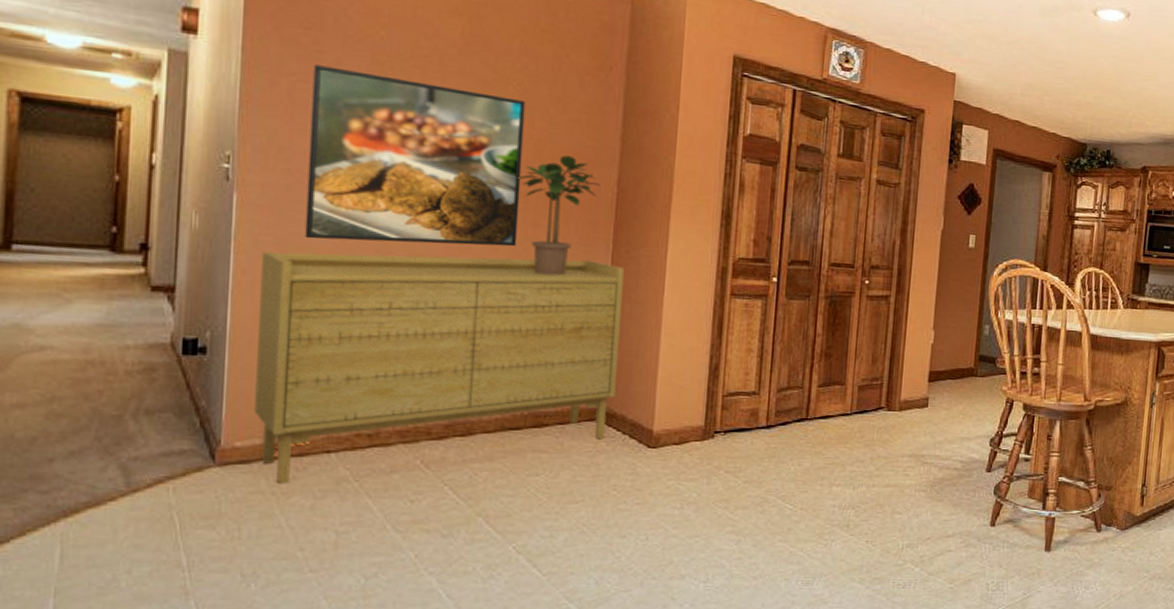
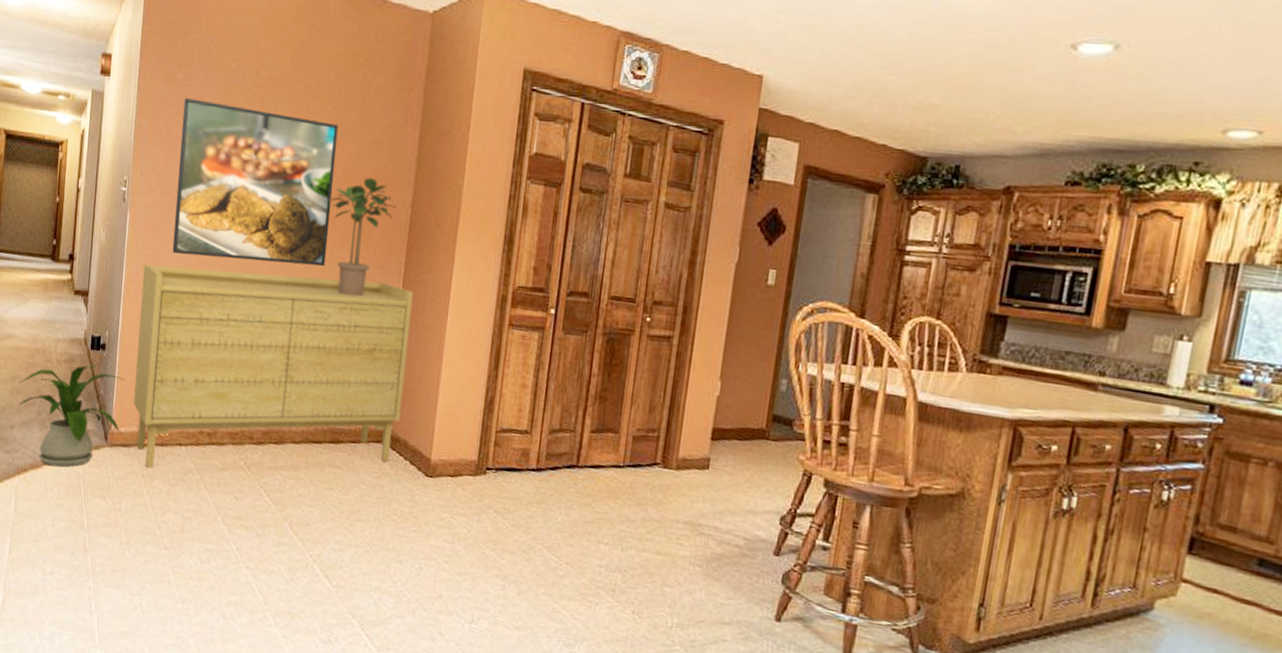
house plant: none [62,372,241,500] -> present [20,364,126,468]

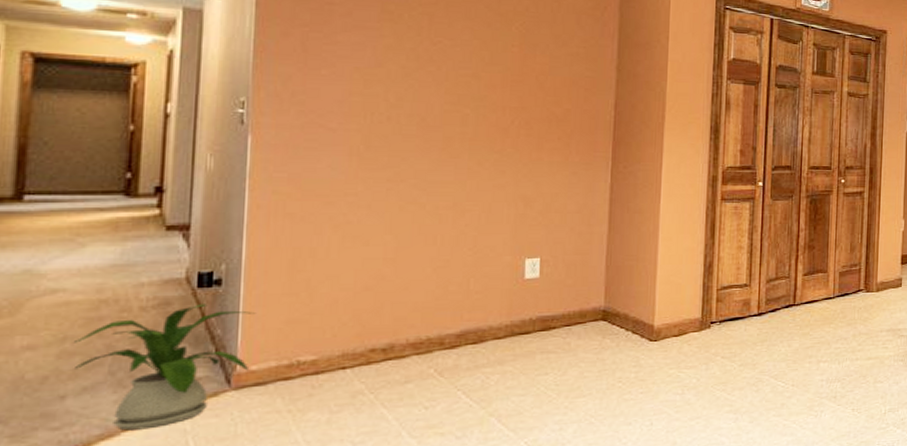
sideboard: present [133,263,414,469] -> none [270,177,624,402]
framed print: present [172,98,339,267] -> none [318,16,528,173]
potted plant: present [327,177,397,297] -> none [520,85,599,192]

